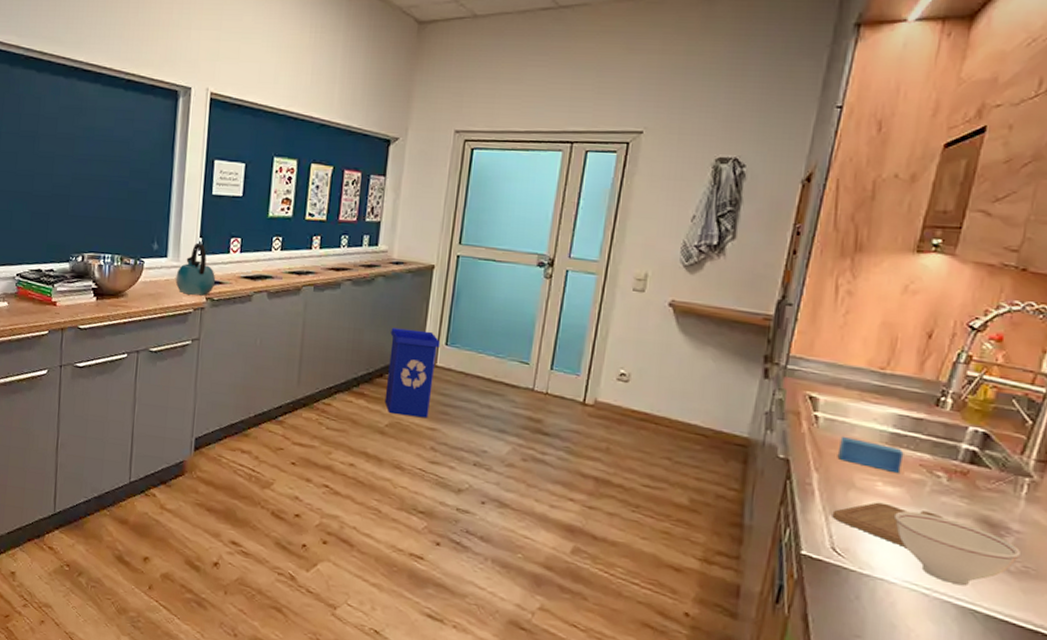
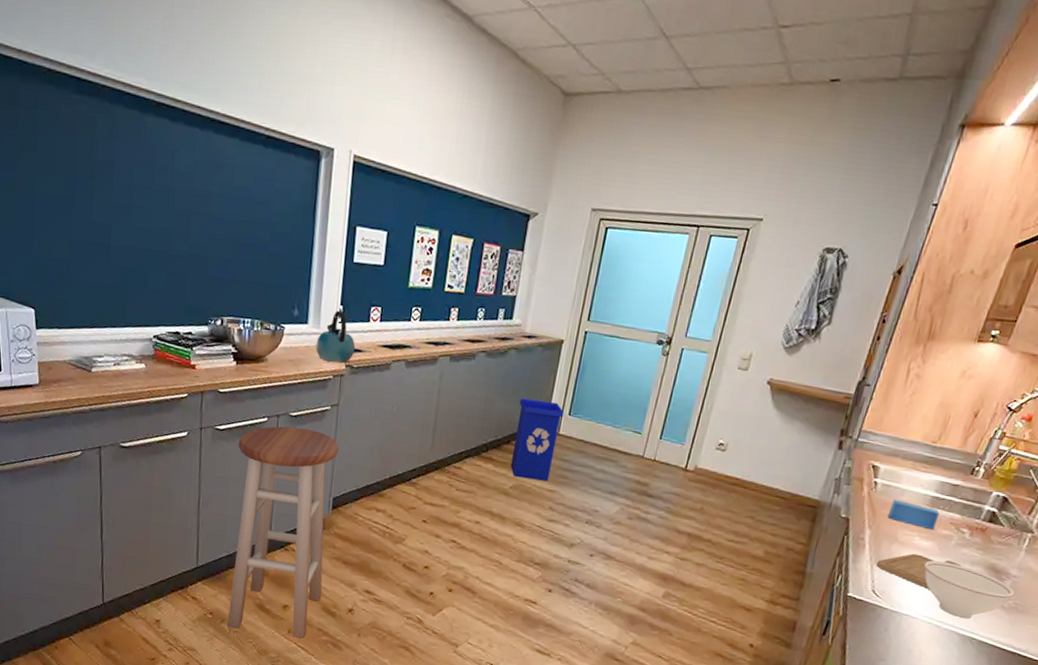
bar stool: none [85,362,200,596] -> present [228,426,339,639]

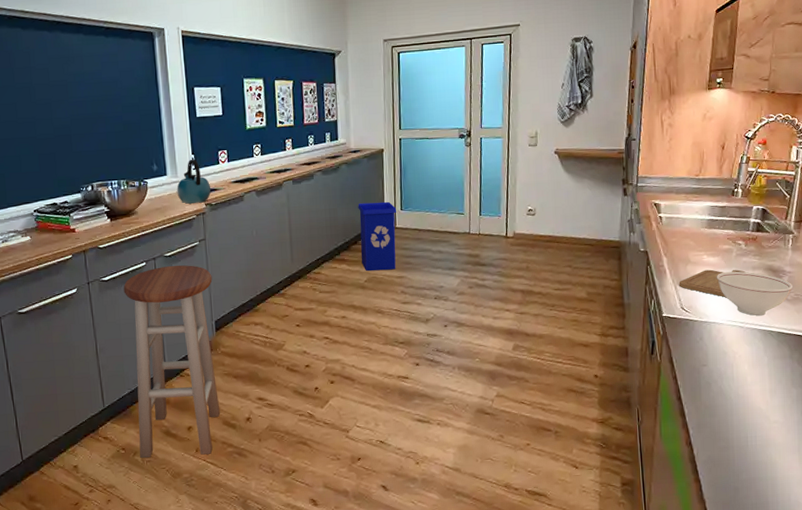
sponge: present [887,499,940,531] -> none [677,227,717,248]

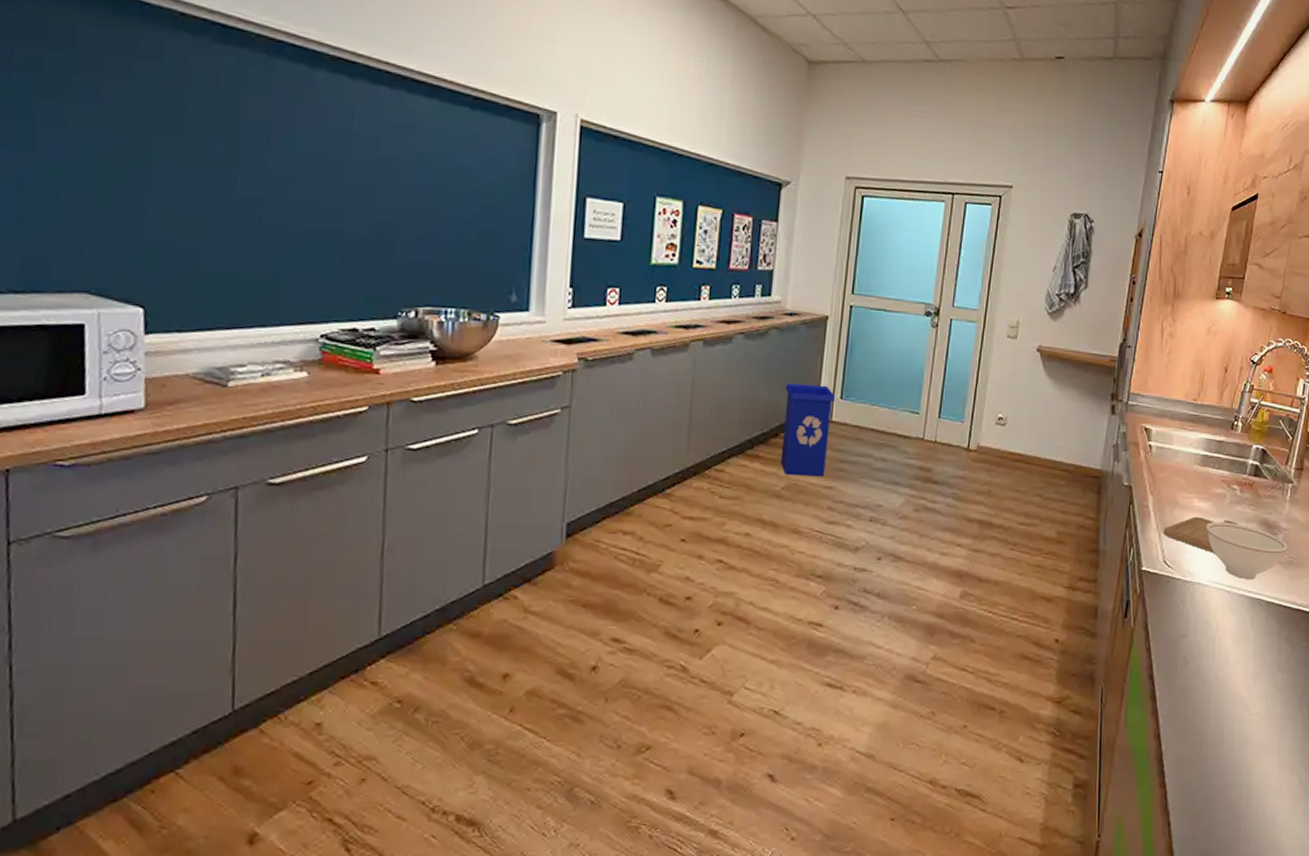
bar stool: present [123,265,221,458] -> none [423,438,573,717]
kettle: present [177,159,211,204] -> none [540,293,590,356]

